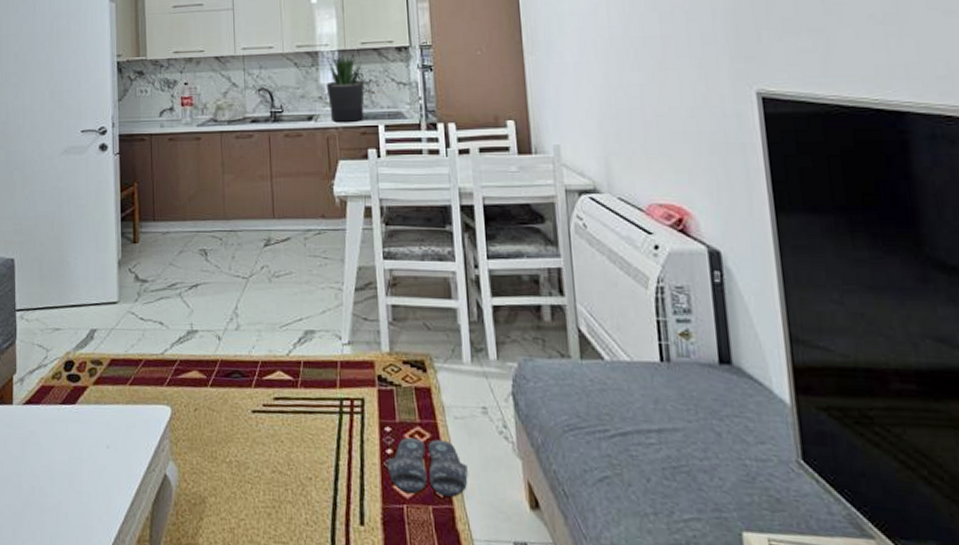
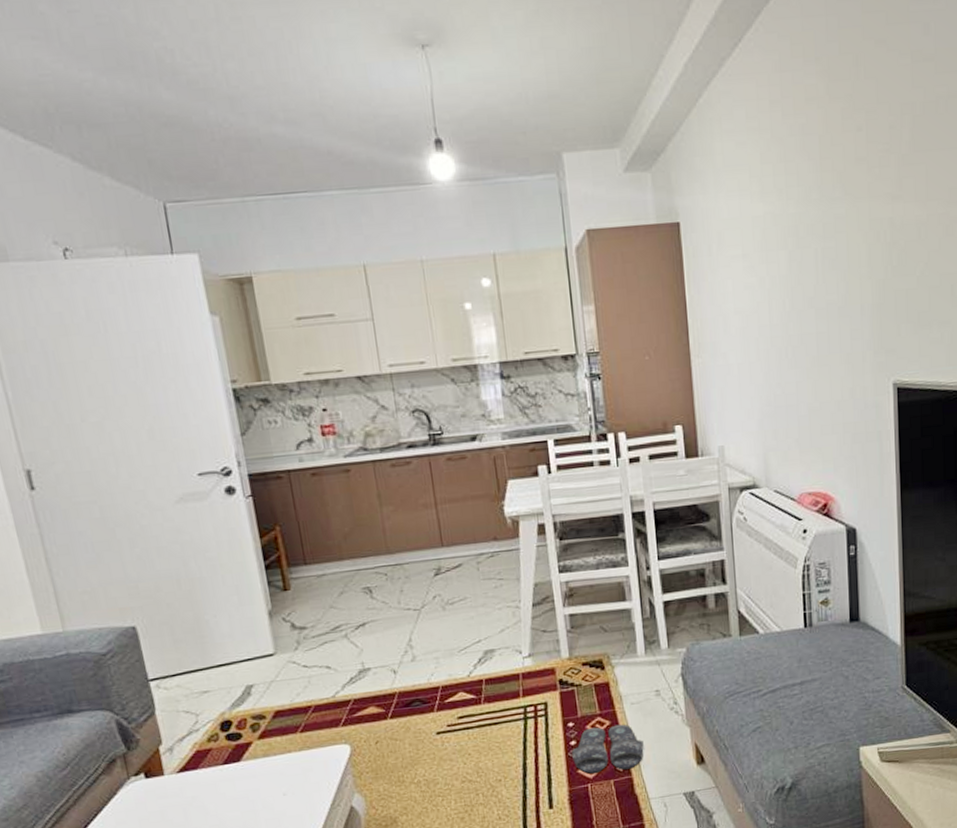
planter: present [326,52,365,123] -> none [488,364,532,441]

